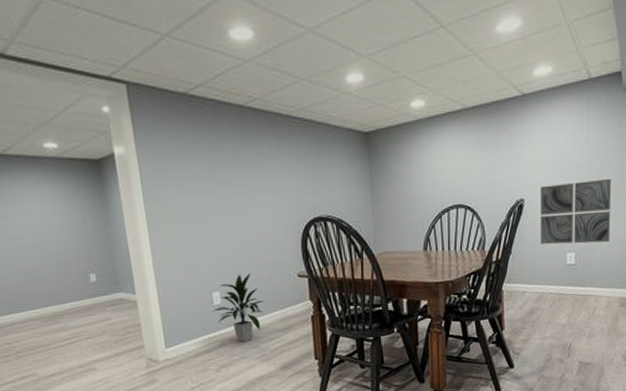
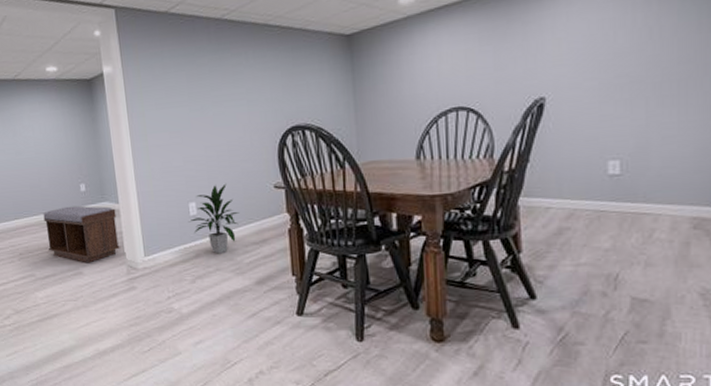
bench: none [45,297,138,358] -> present [43,205,120,263]
wall art: present [540,178,611,245] -> none [568,66,673,151]

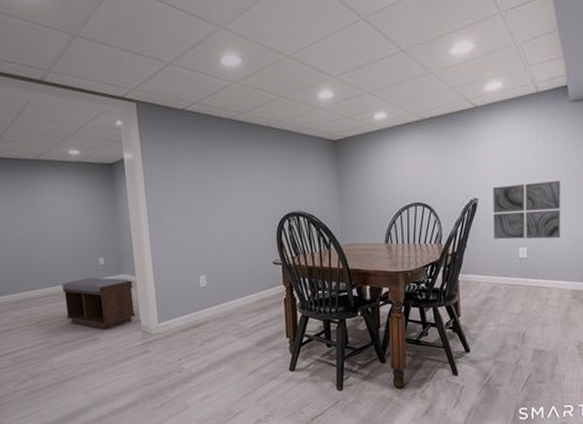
indoor plant: present [188,183,239,254] -> none [198,259,243,320]
wall art: none [568,66,673,151] -> present [493,180,561,240]

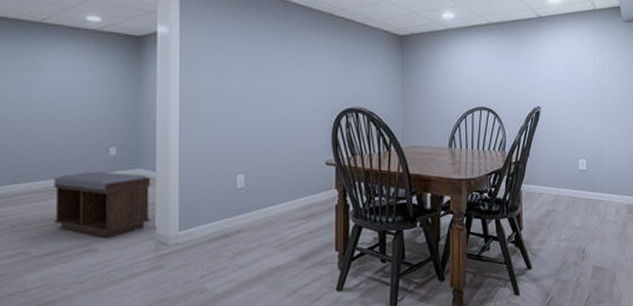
wall art: present [493,180,561,240] -> none [555,94,617,151]

